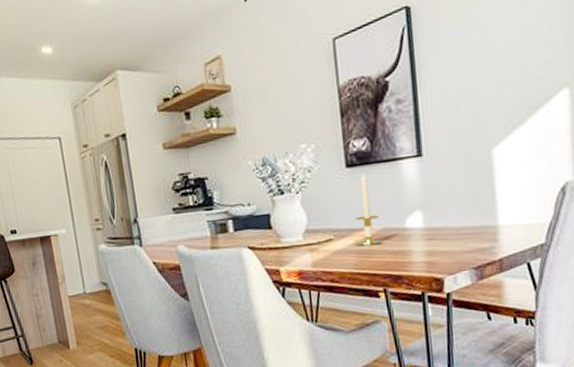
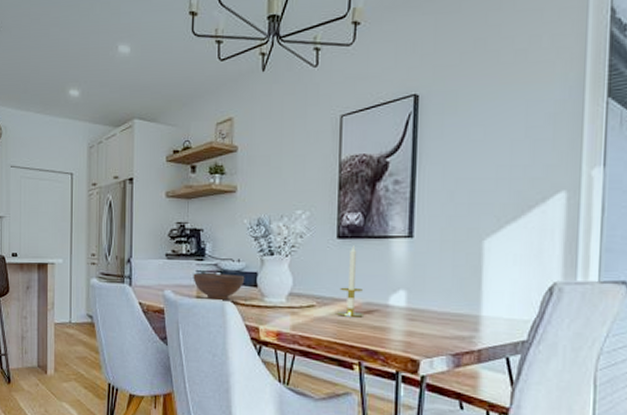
bowl: none [204,218,259,248] -> present [193,273,245,300]

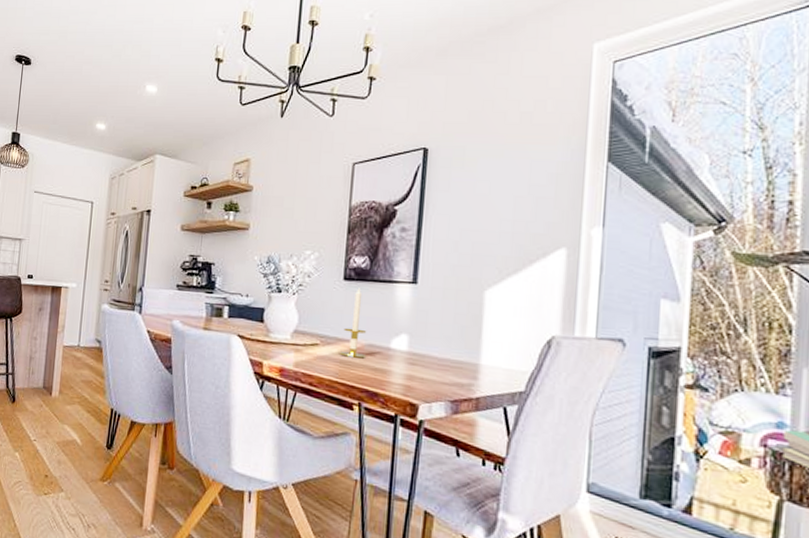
bowl: present [193,273,245,300] -> none [201,305,252,333]

